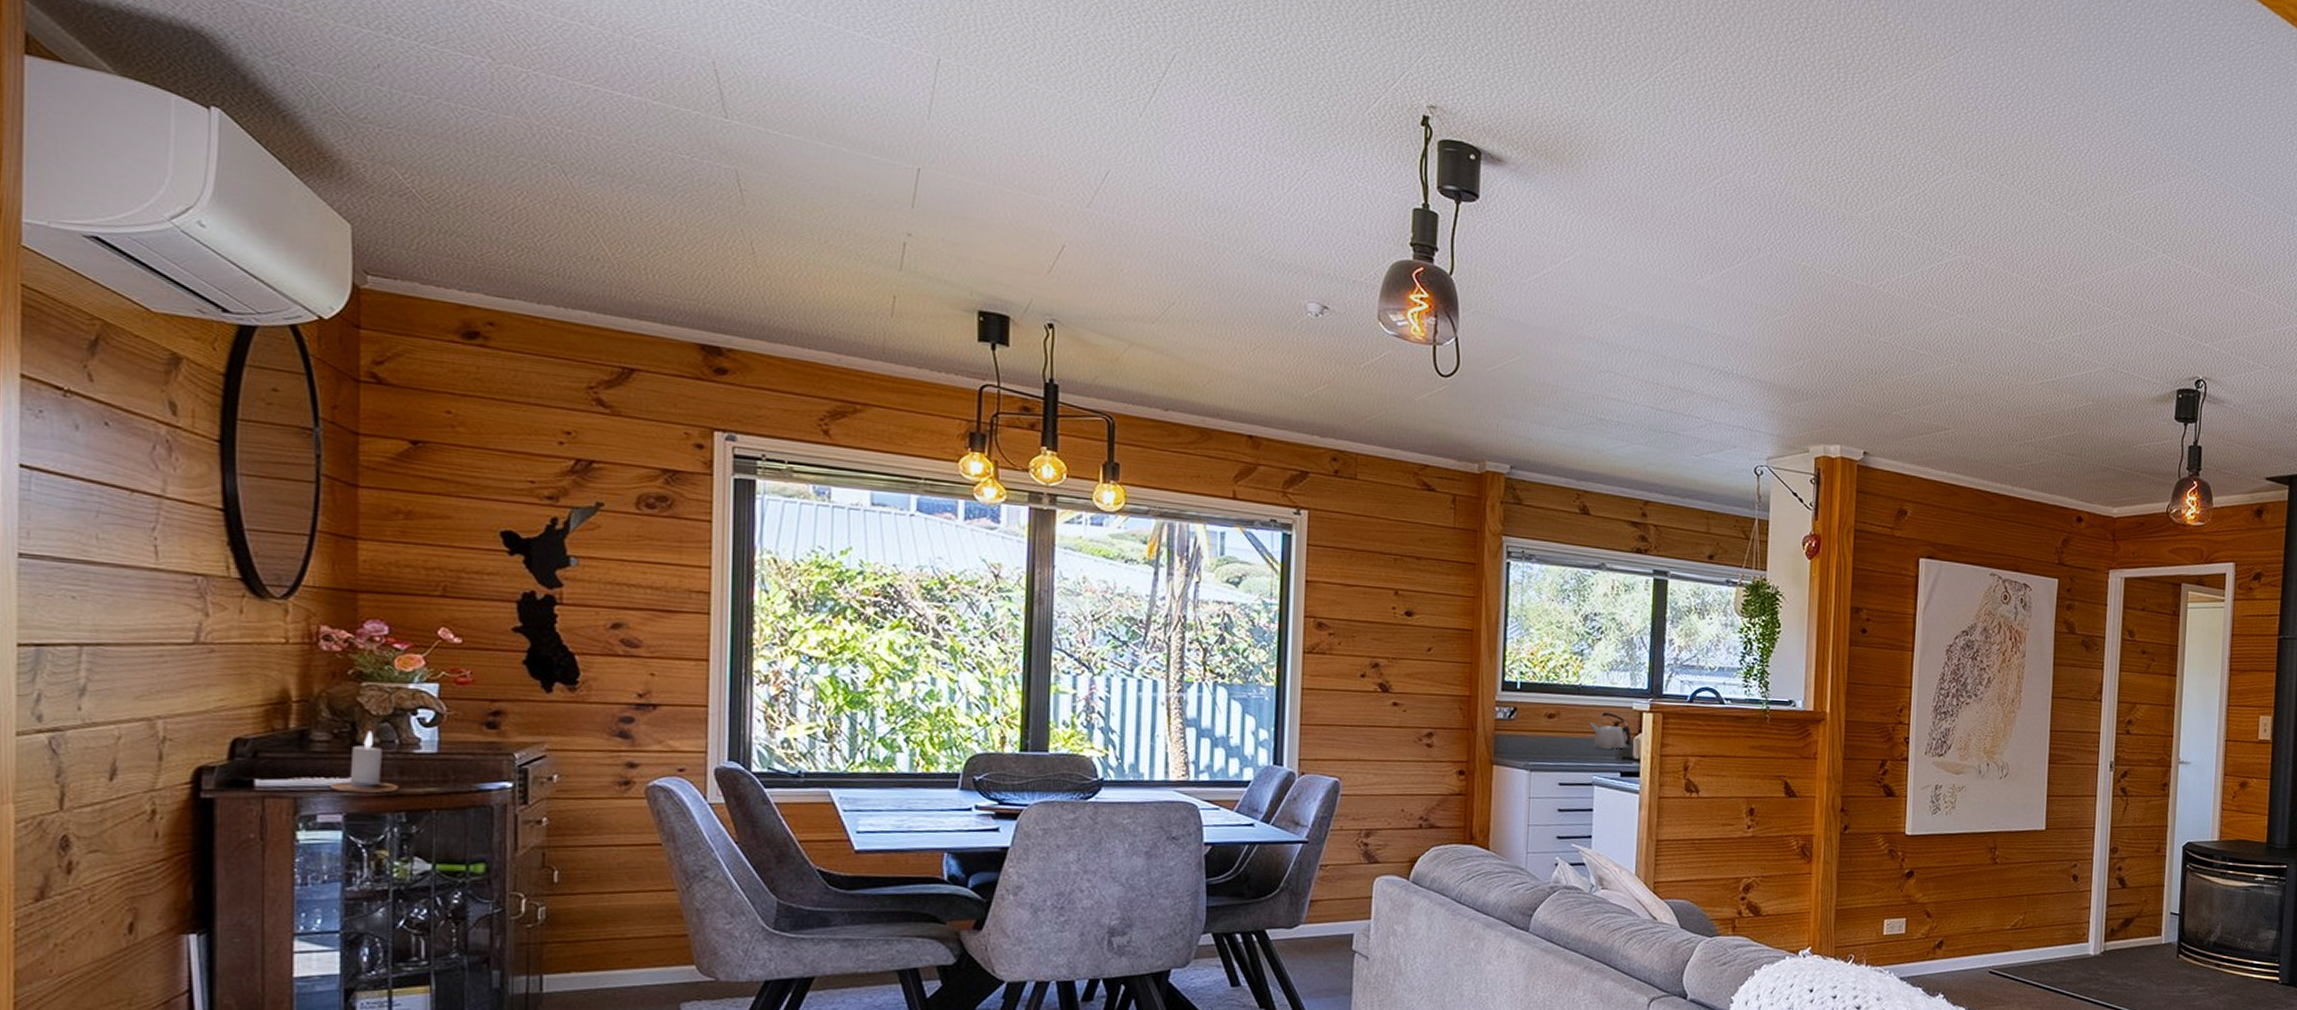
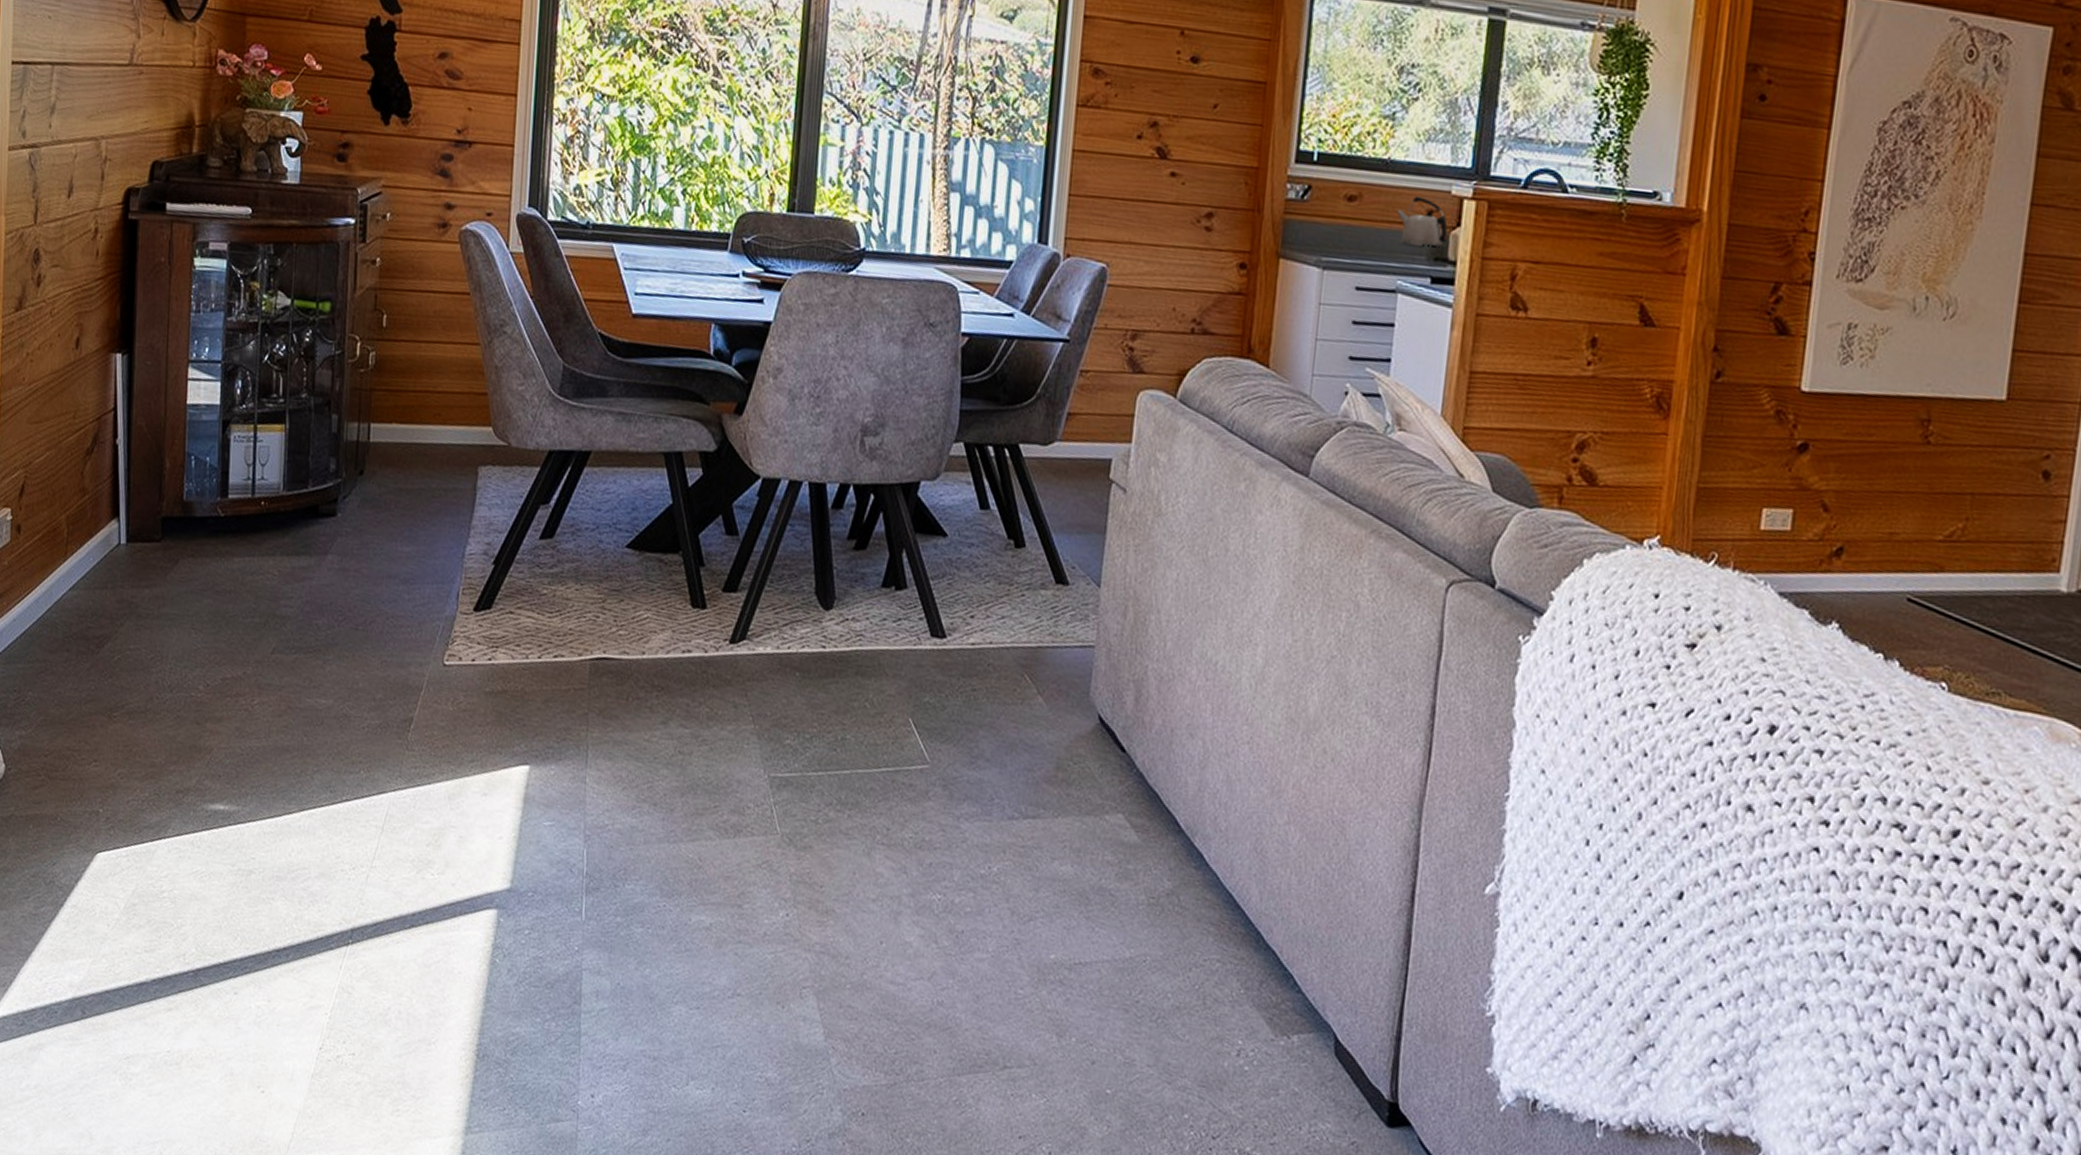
candle: present [329,730,400,794] -> none [219,158,270,224]

